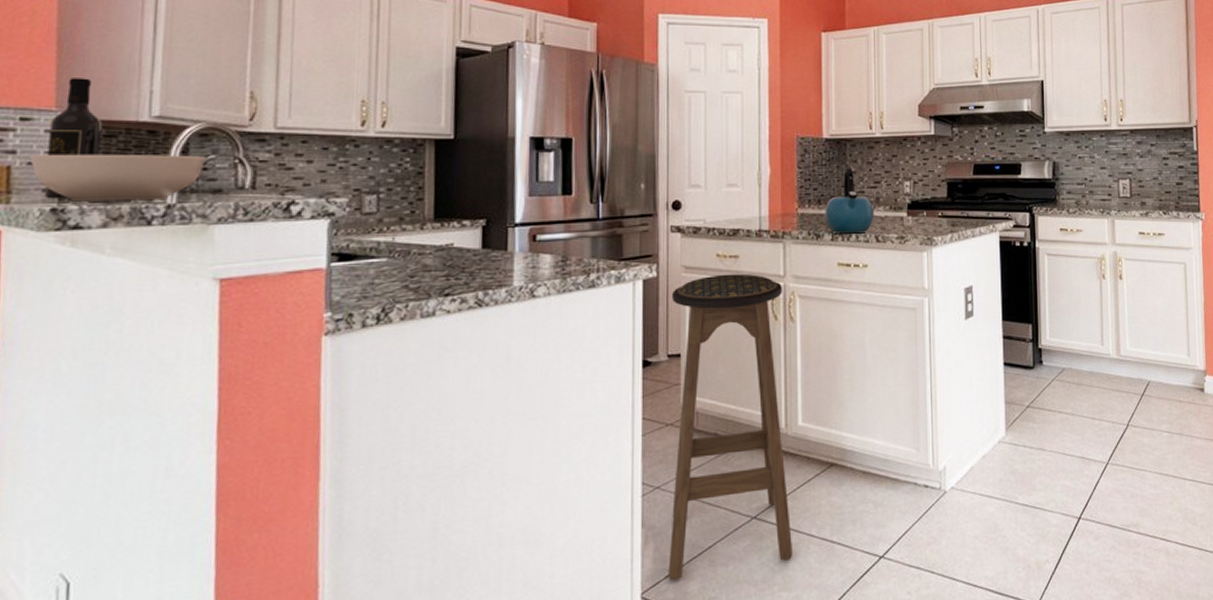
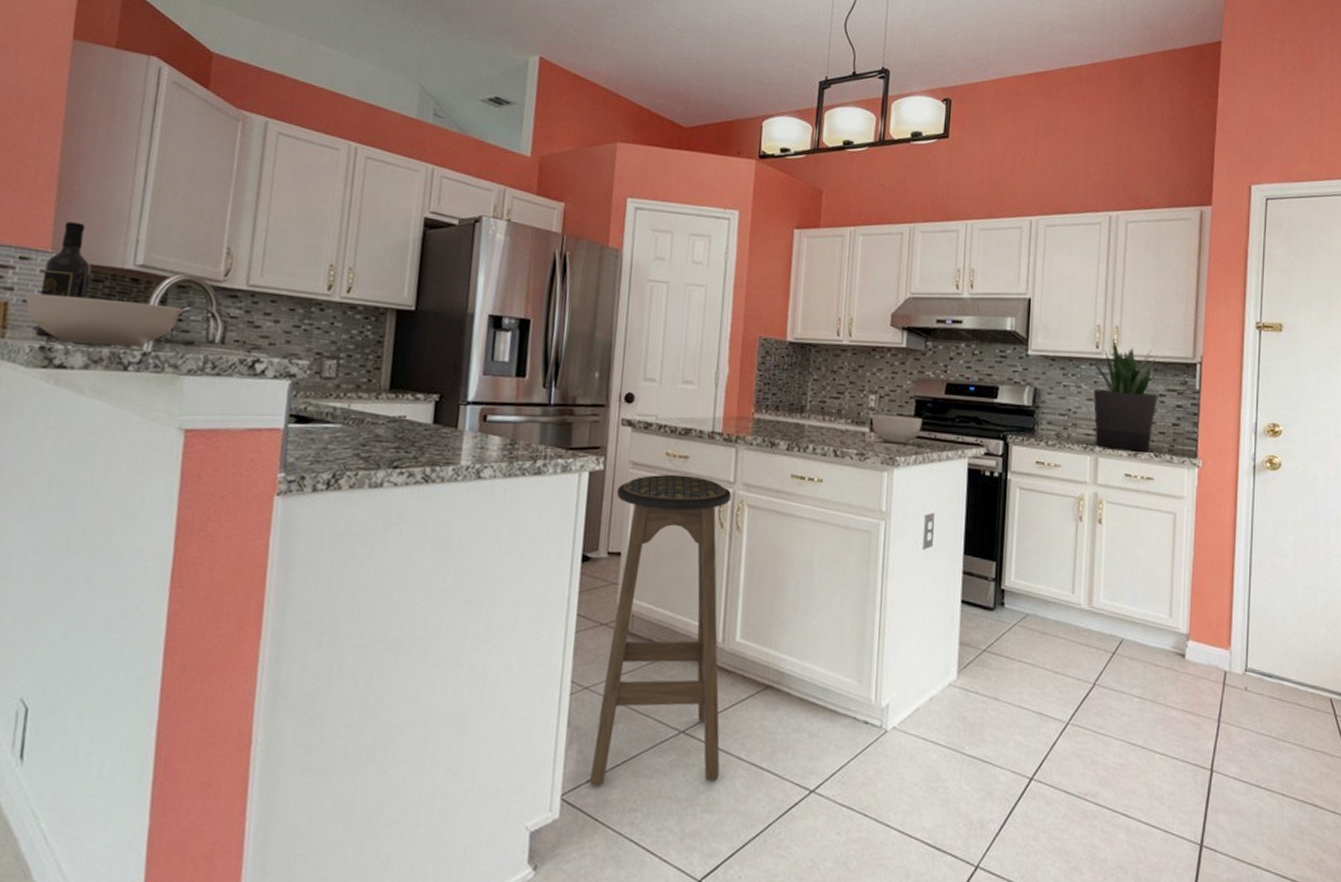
kettle: present [825,167,875,234] -> none [781,374,835,446]
bowl: none [907,198,955,225] -> present [871,413,923,445]
planter: none [1105,111,1162,213] -> present [1093,338,1158,454]

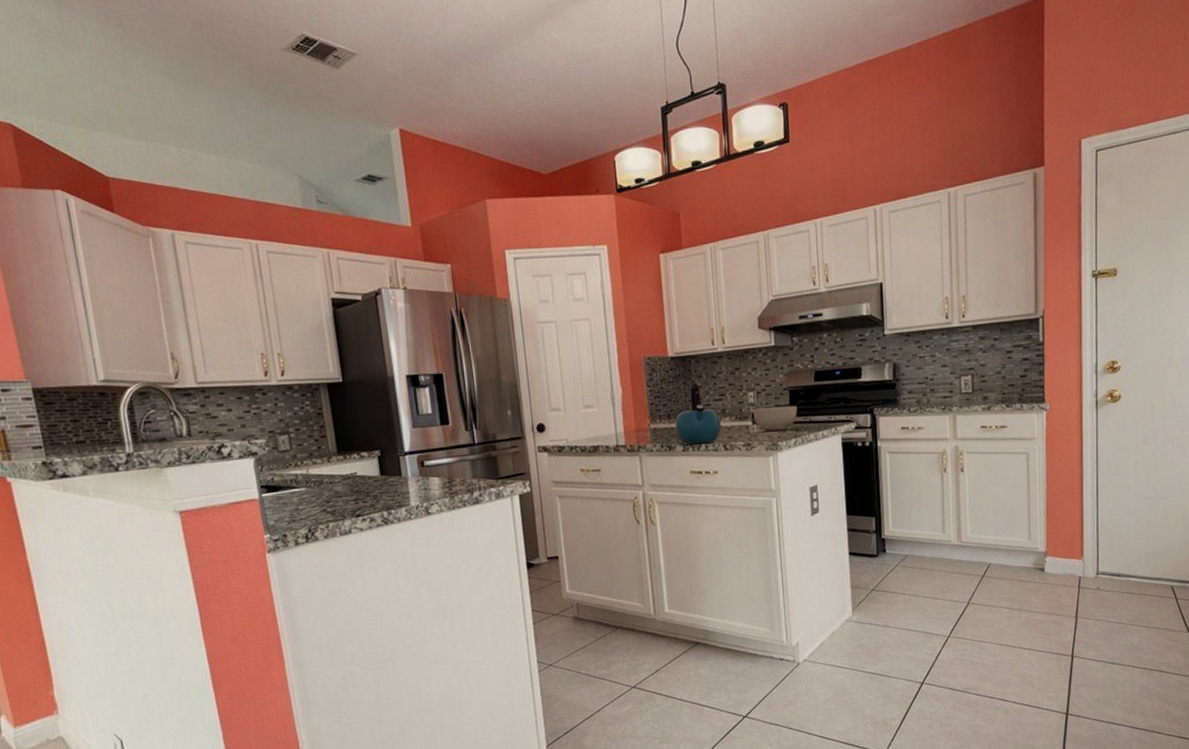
bowl: present [25,293,183,348] -> none [17,411,149,456]
wine bottle: present [34,221,91,338] -> none [24,352,68,455]
stool: present [590,474,731,787] -> none [545,485,669,737]
kettle: none [781,374,835,446] -> present [675,382,722,445]
planter: present [1093,338,1158,454] -> none [946,307,1005,408]

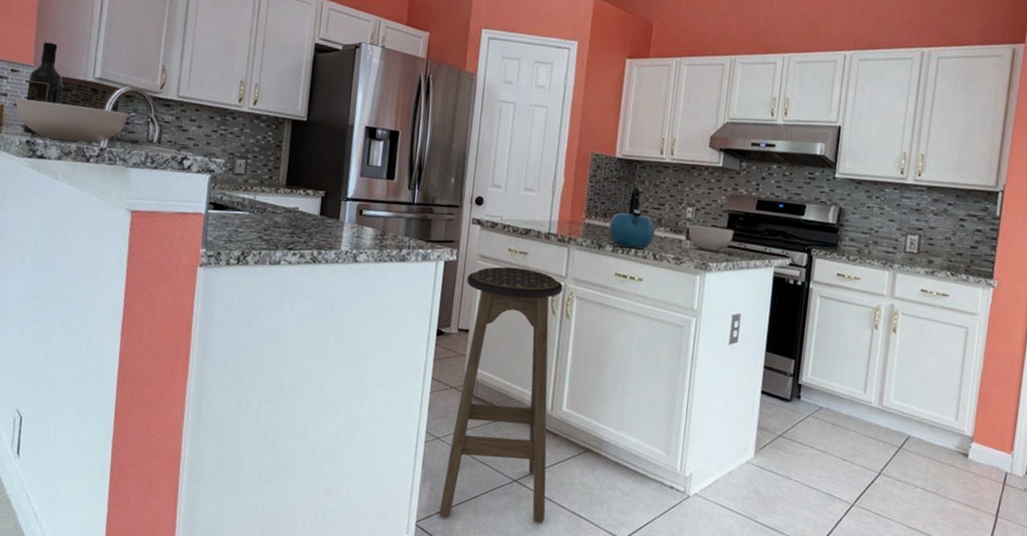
bowl: none [17,411,149,456] -> present [15,98,130,144]
wine bottle: none [24,352,68,455] -> present [22,42,63,134]
stool: none [545,485,669,737] -> present [439,266,563,523]

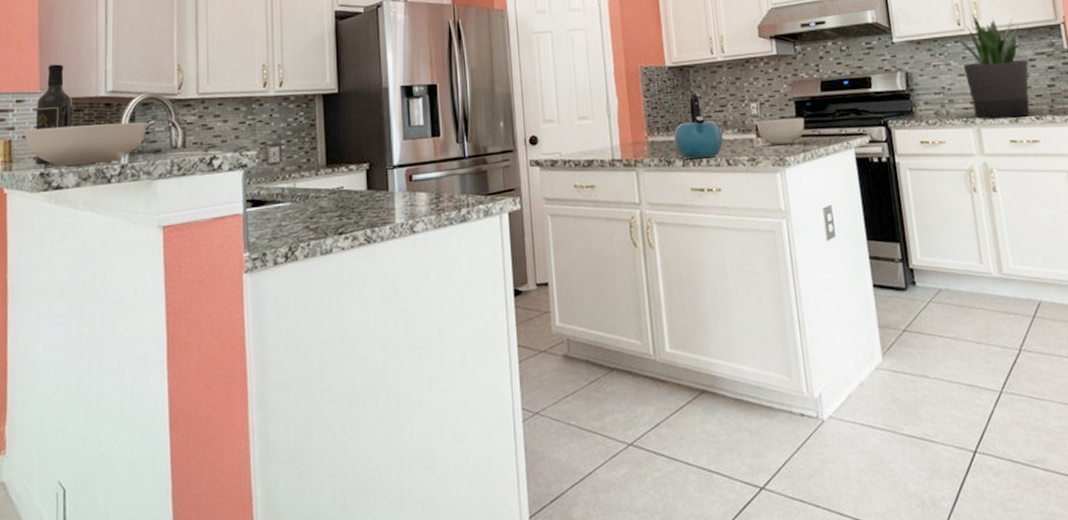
stool: present [439,266,563,523] -> none [535,203,672,506]
planter: none [894,165,959,272] -> present [960,14,1031,120]

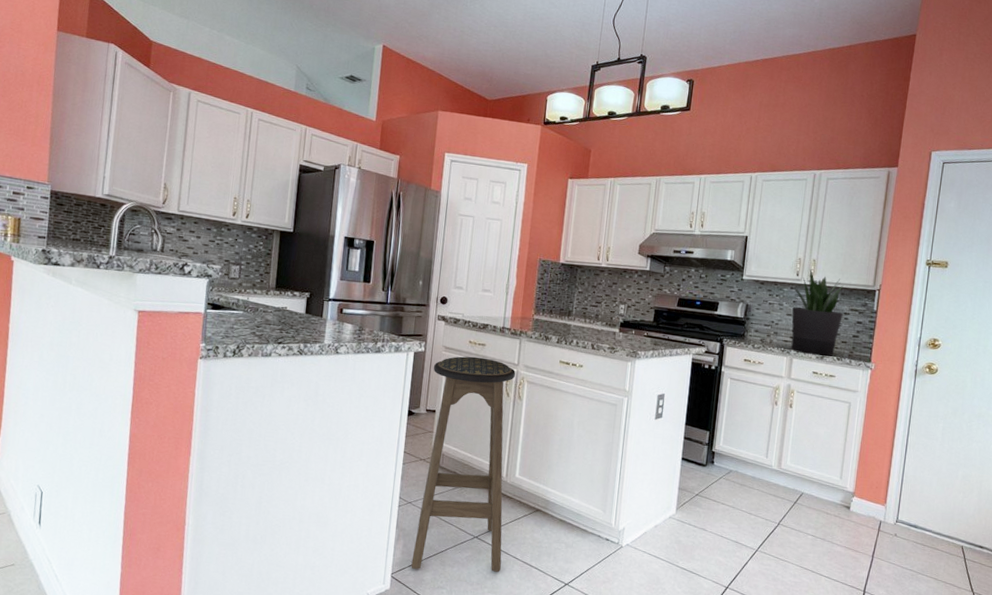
bowl: present [24,122,149,167] -> none [32,212,135,253]
wine bottle: present [34,64,73,165] -> none [38,163,74,244]
stool: none [535,203,672,506] -> present [411,356,515,572]
kettle: present [673,93,724,159] -> none [554,288,594,341]
bowl: present [755,117,805,146] -> none [621,319,660,343]

